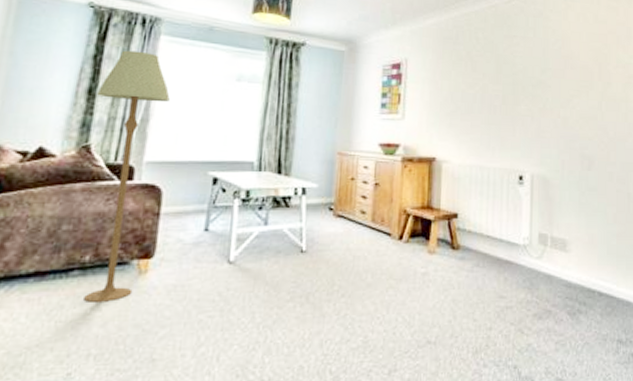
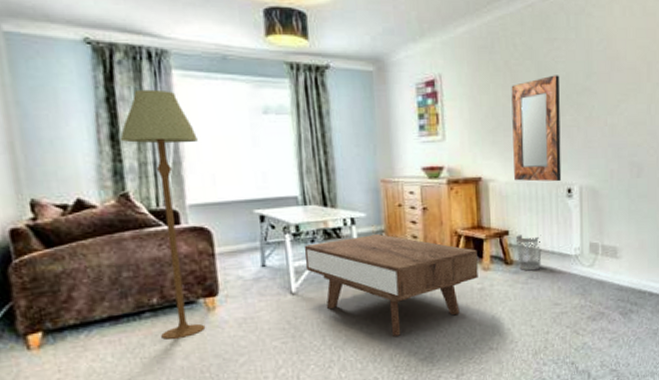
coffee table: none [248,207,424,319] -> present [304,234,478,336]
wastebasket: none [464,219,490,258] -> present [515,235,542,271]
home mirror: none [468,67,516,168] -> present [511,75,562,182]

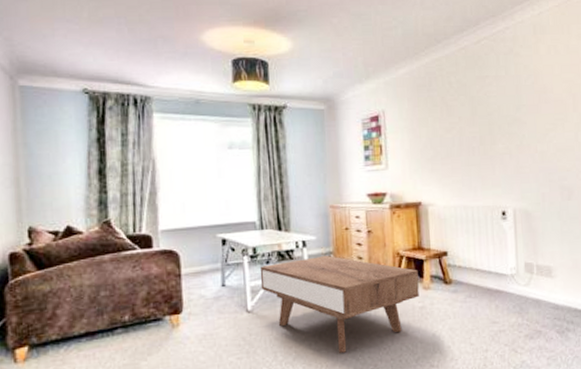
floor lamp: present [119,89,206,340] -> none [106,130,171,355]
home mirror: present [511,75,562,182] -> none [447,108,496,205]
wastebasket: present [515,235,542,271] -> none [454,255,479,290]

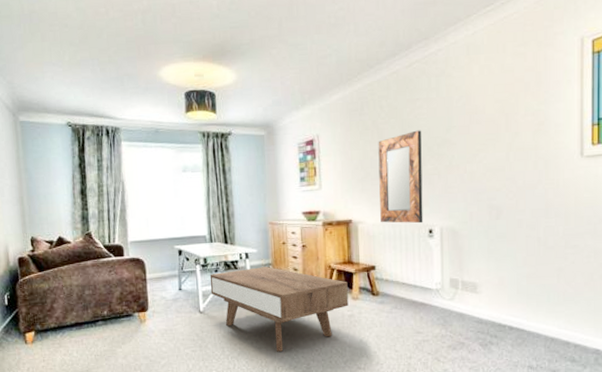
home mirror: none [447,108,496,205] -> present [378,130,423,224]

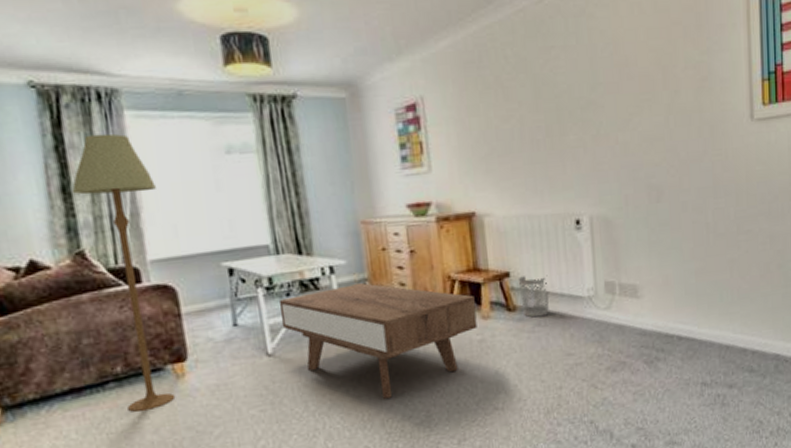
floor lamp: none [87,156,139,343] -> present [71,133,176,412]
home mirror: present [378,130,423,224] -> none [504,88,568,215]
wastebasket: none [381,270,405,302] -> present [518,275,550,318]

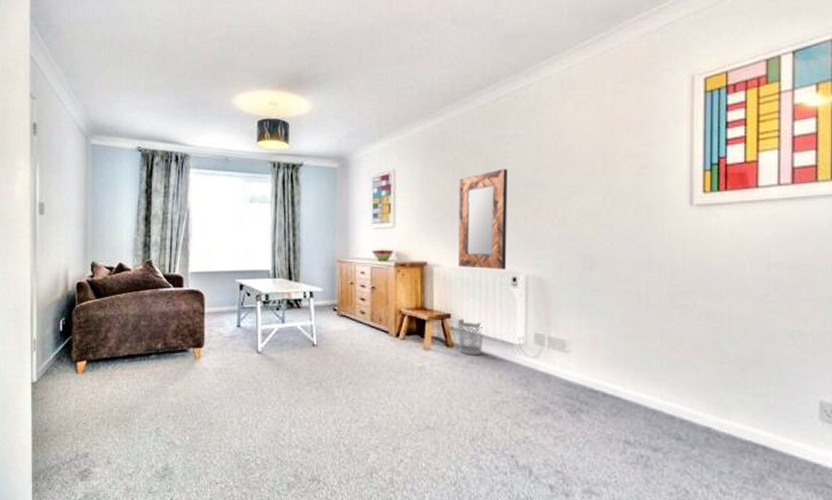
floor lamp: present [71,133,176,412] -> none [151,183,202,380]
coffee table: present [278,283,477,399] -> none [270,308,419,402]
home mirror: none [504,88,568,215] -> present [459,169,507,270]

